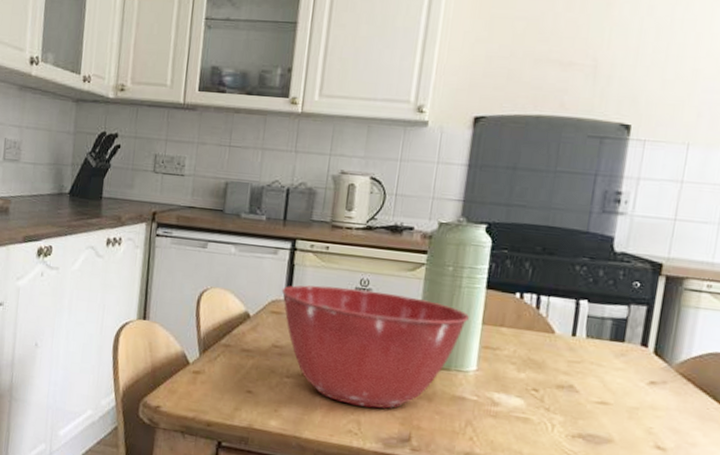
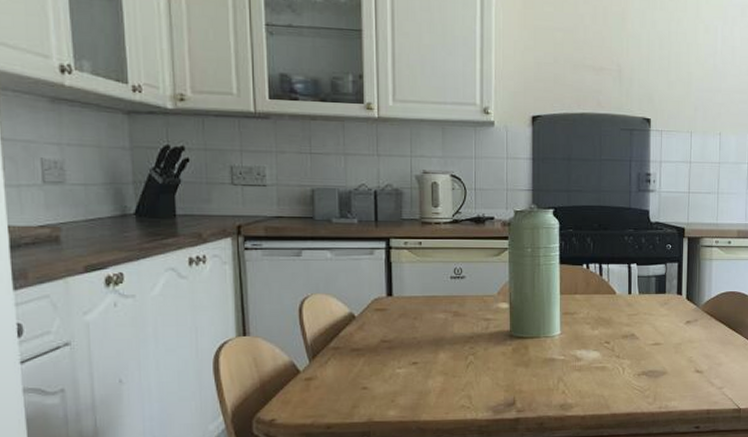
mixing bowl: present [281,285,469,409] -> none [382,278,549,382]

